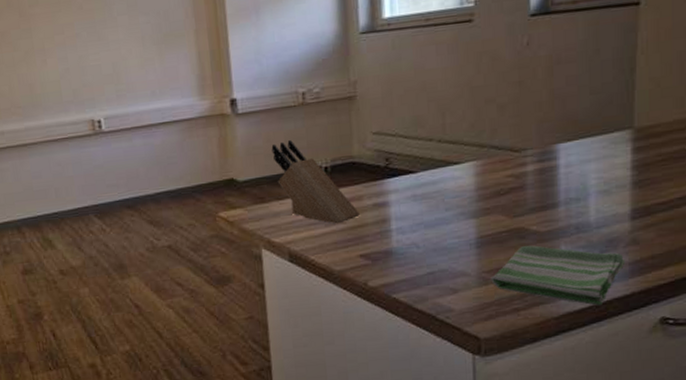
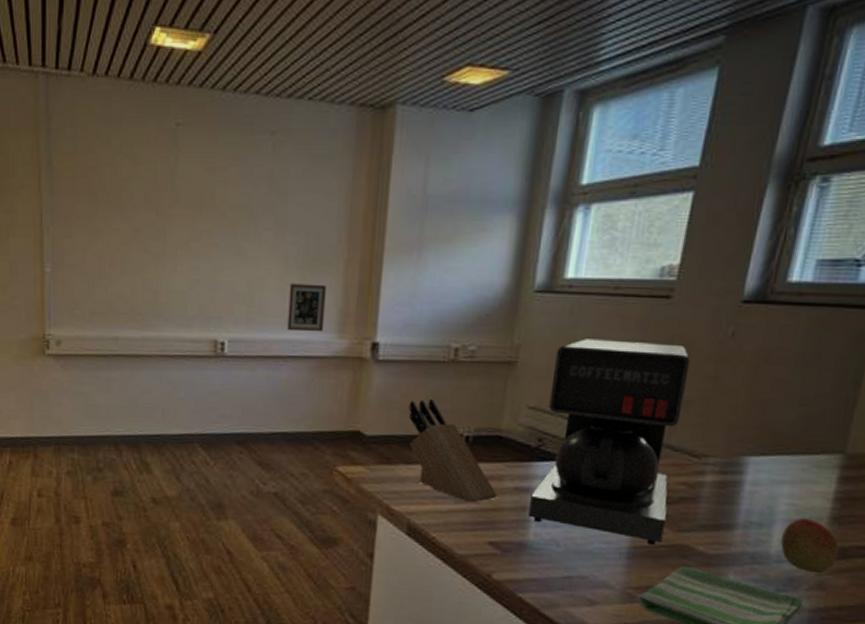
picture frame: none [149,55,187,101] -> present [287,283,326,332]
coffee maker: none [387,60,502,233] -> present [529,338,691,546]
fruit: none [597,187,643,233] -> present [781,518,839,574]

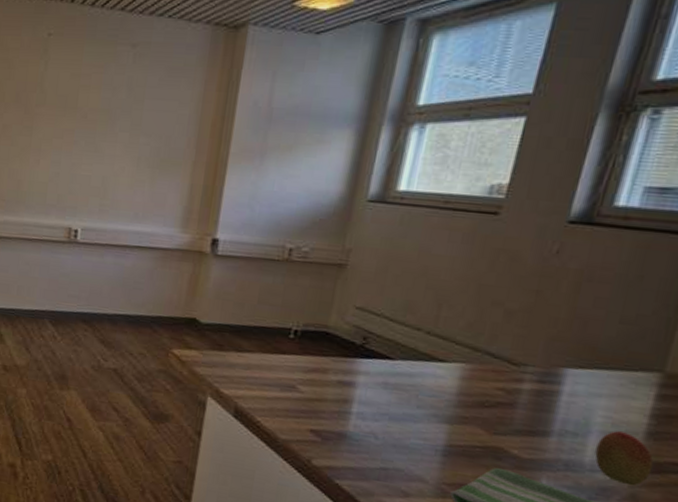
picture frame: present [287,283,326,332] -> none [135,181,174,227]
knife block: present [408,399,498,503] -> none [241,293,322,392]
coffee maker: present [529,338,691,546] -> none [350,247,515,446]

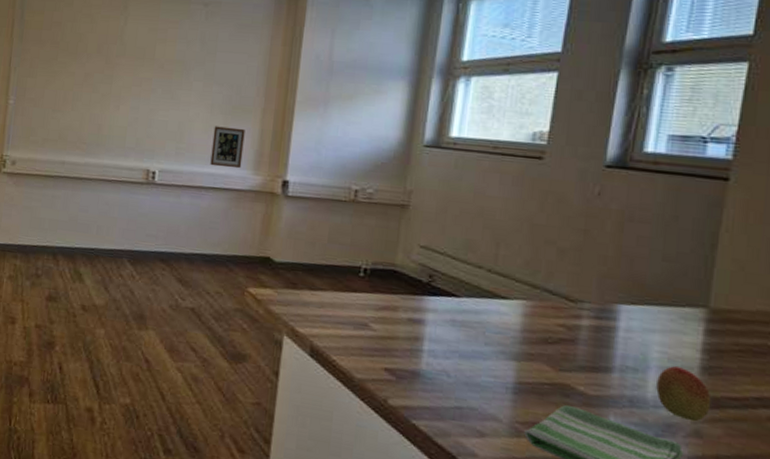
picture frame: none [135,181,174,227] -> present [210,126,245,169]

